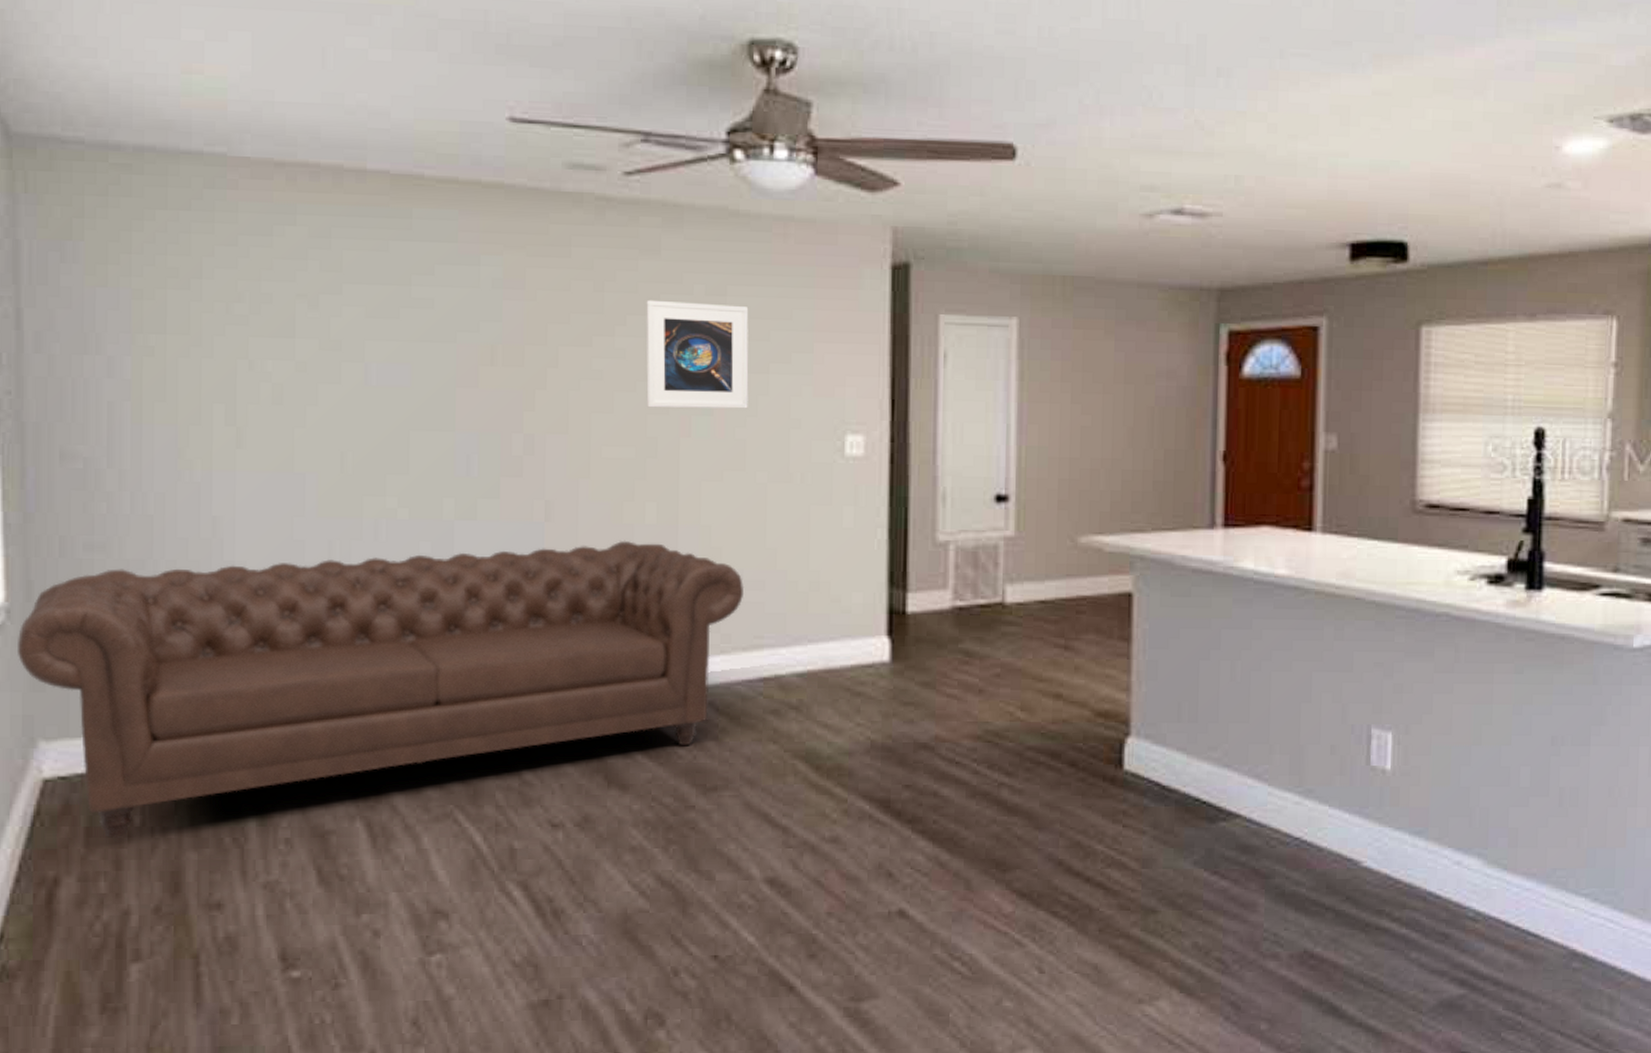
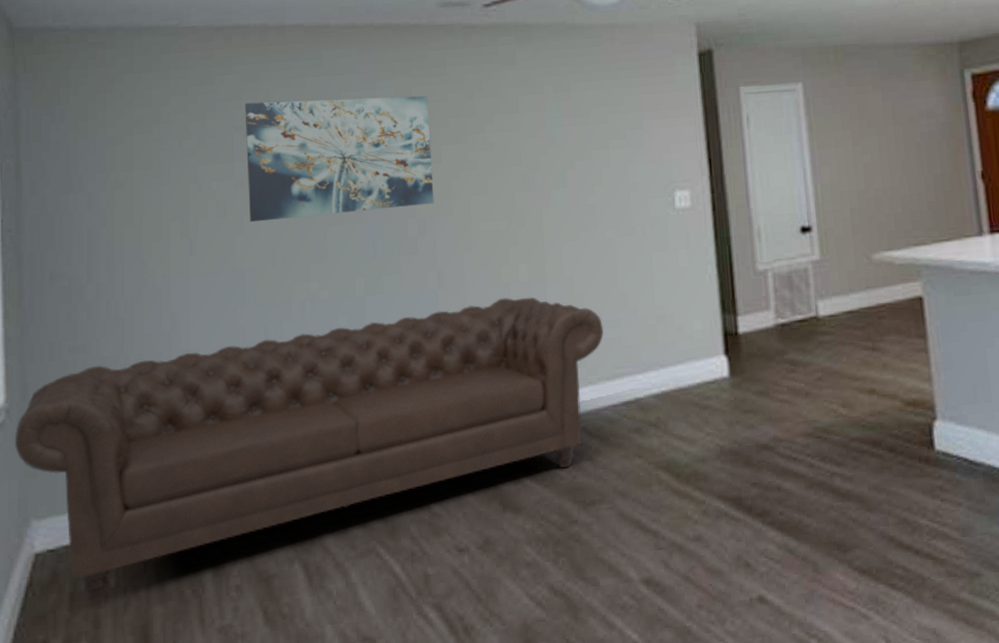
wall art: none [311,265,547,418] -> present [244,95,434,223]
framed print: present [646,299,749,409] -> none [508,97,595,187]

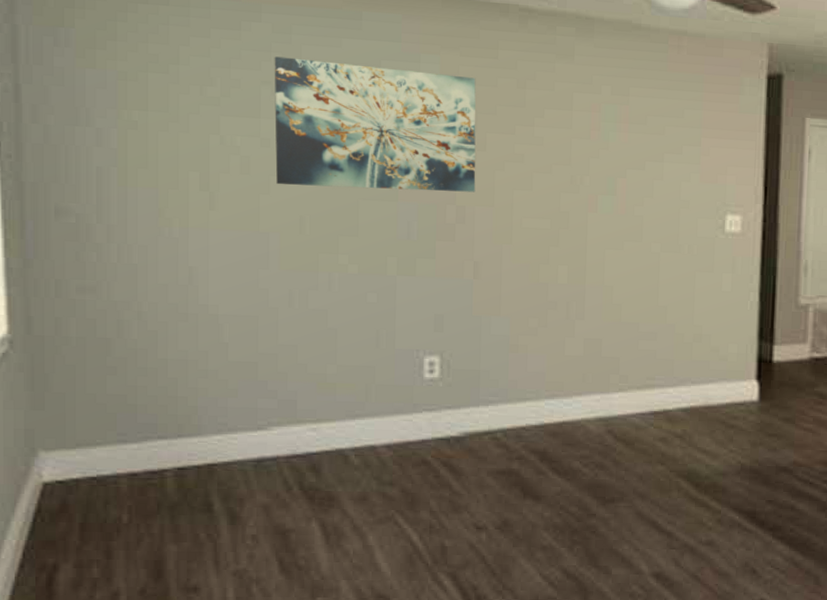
sofa: present [14,297,604,601] -> none [19,296,640,532]

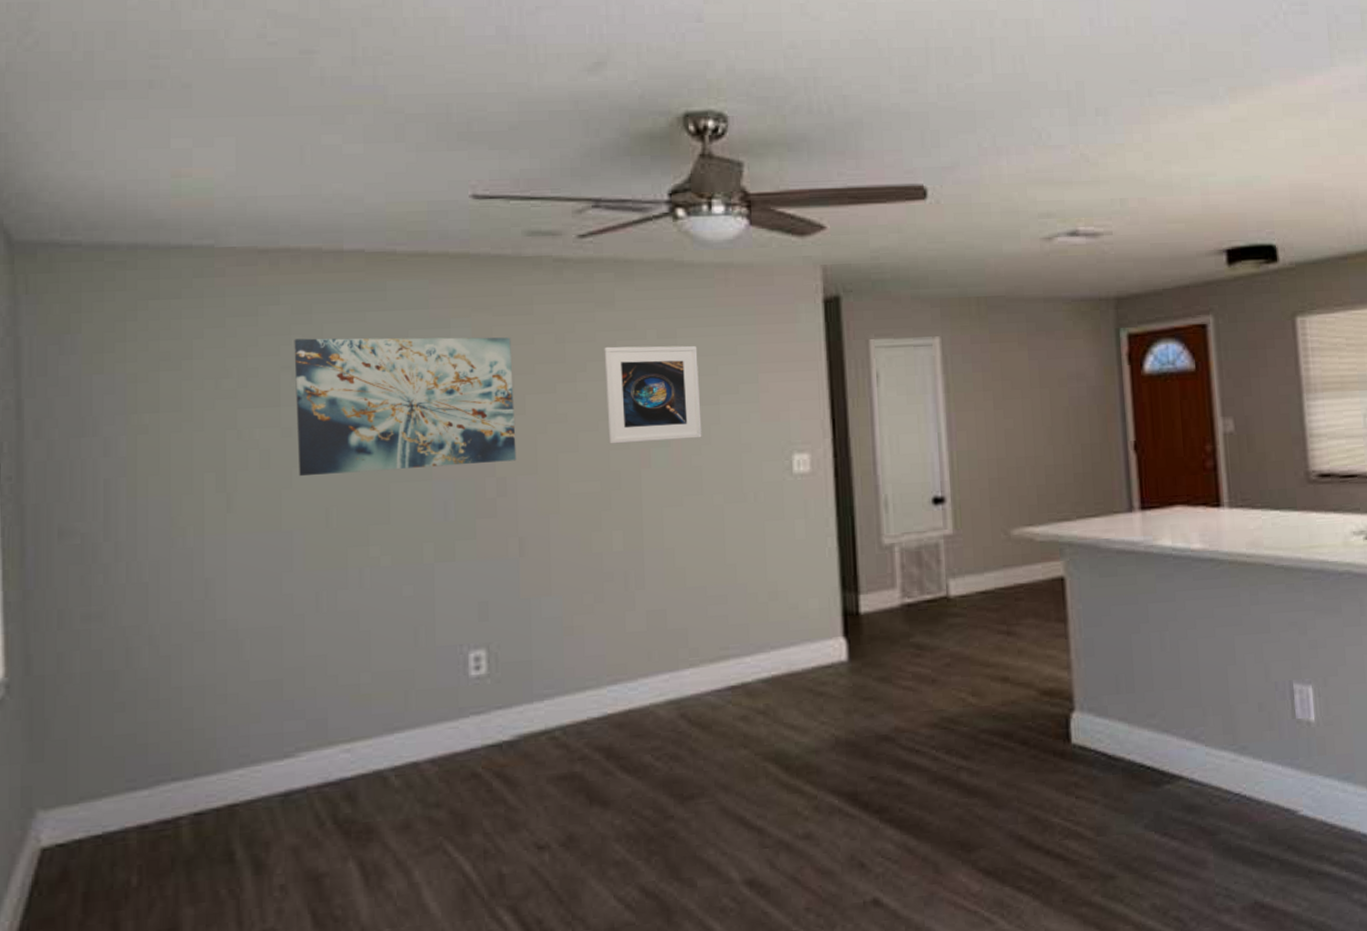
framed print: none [560,97,648,191] -> present [604,345,702,444]

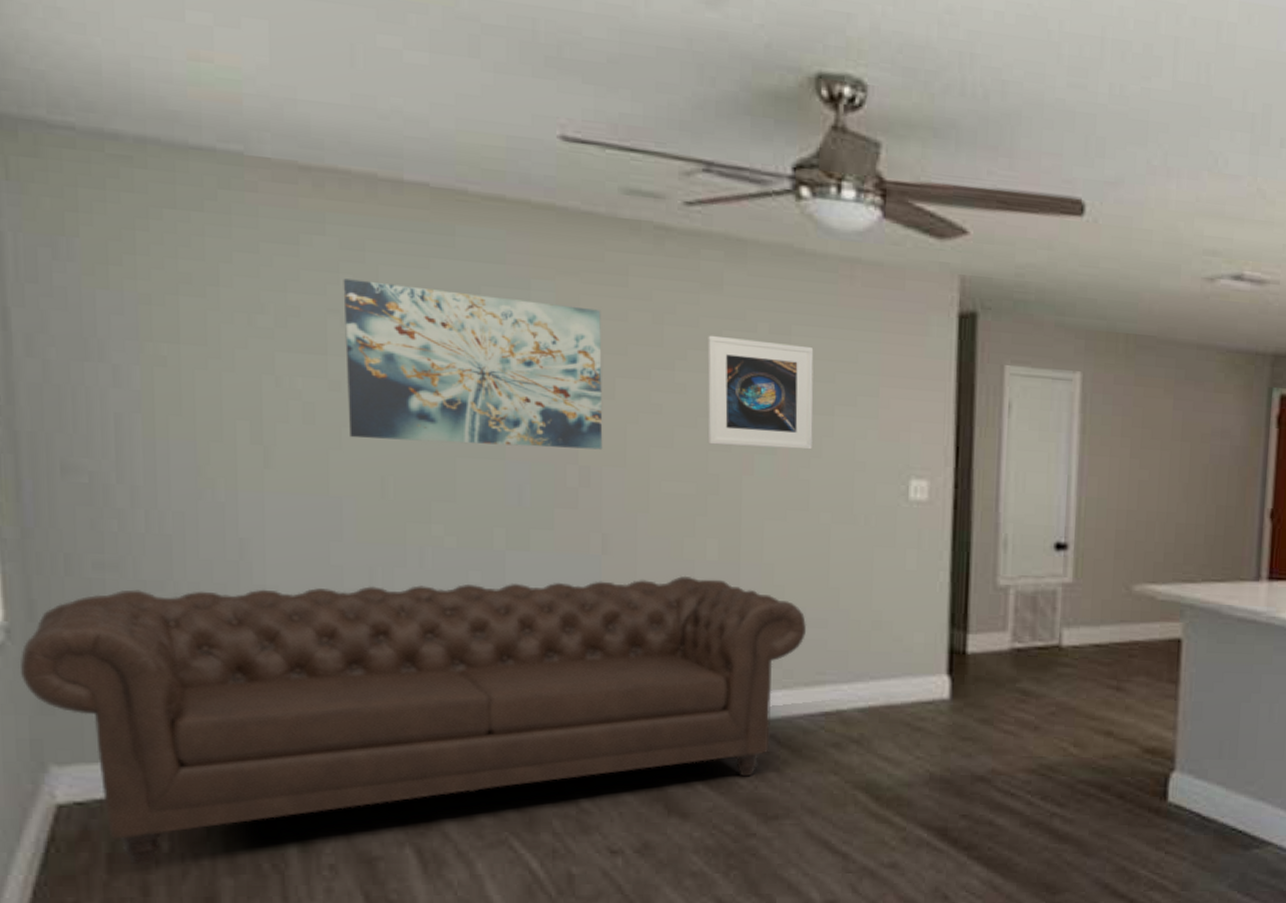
sofa: none [15,568,709,901] -> present [19,575,807,864]

